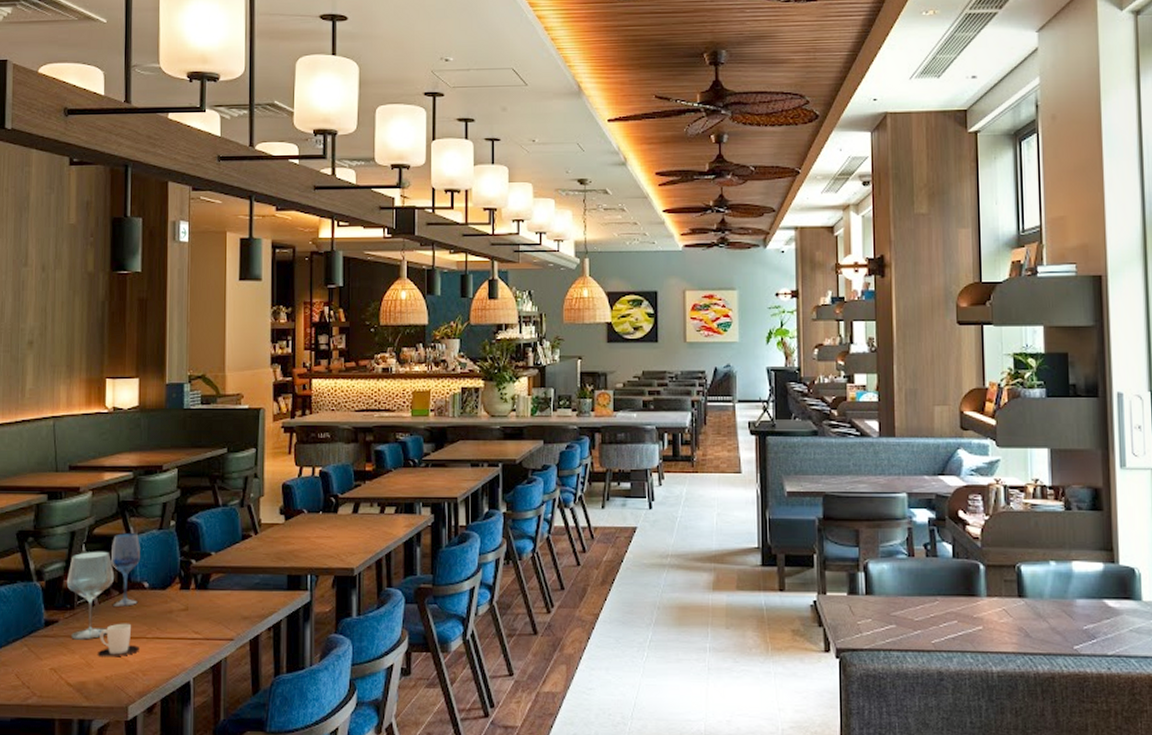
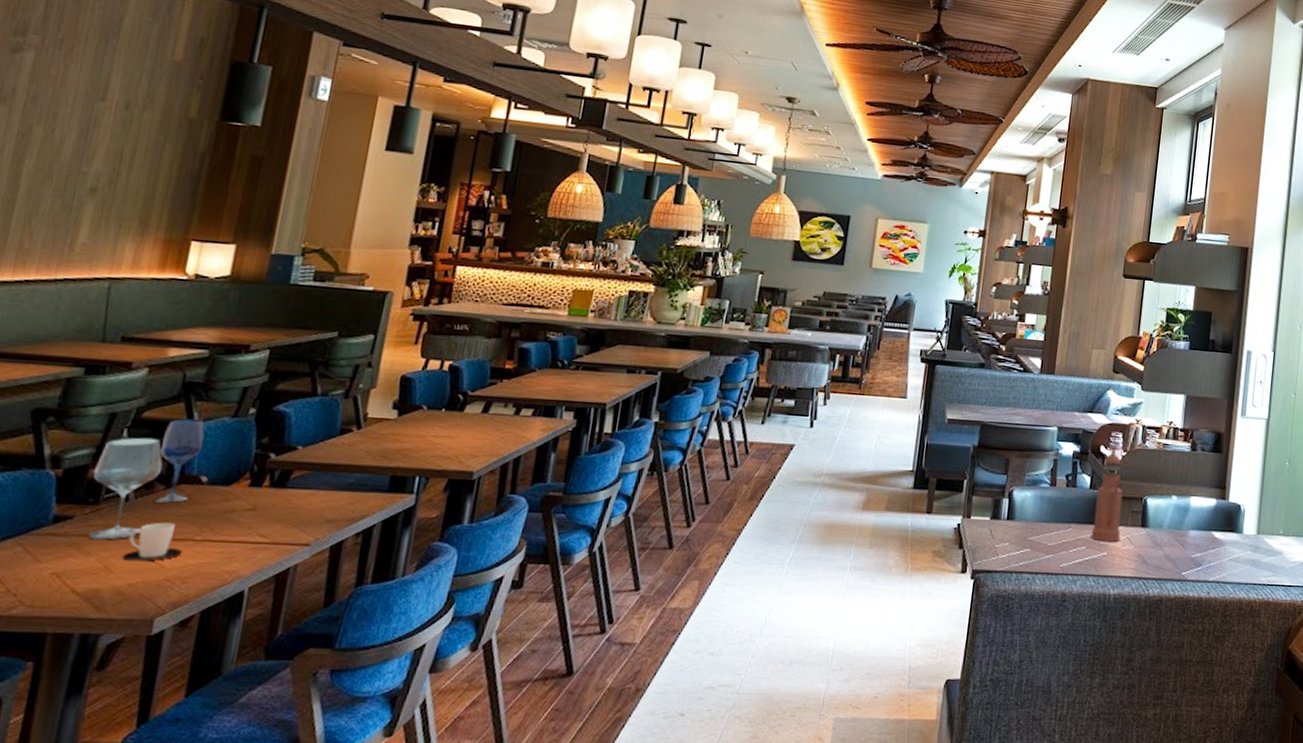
coffeepot: none [961,512,996,614] -> present [1091,448,1123,542]

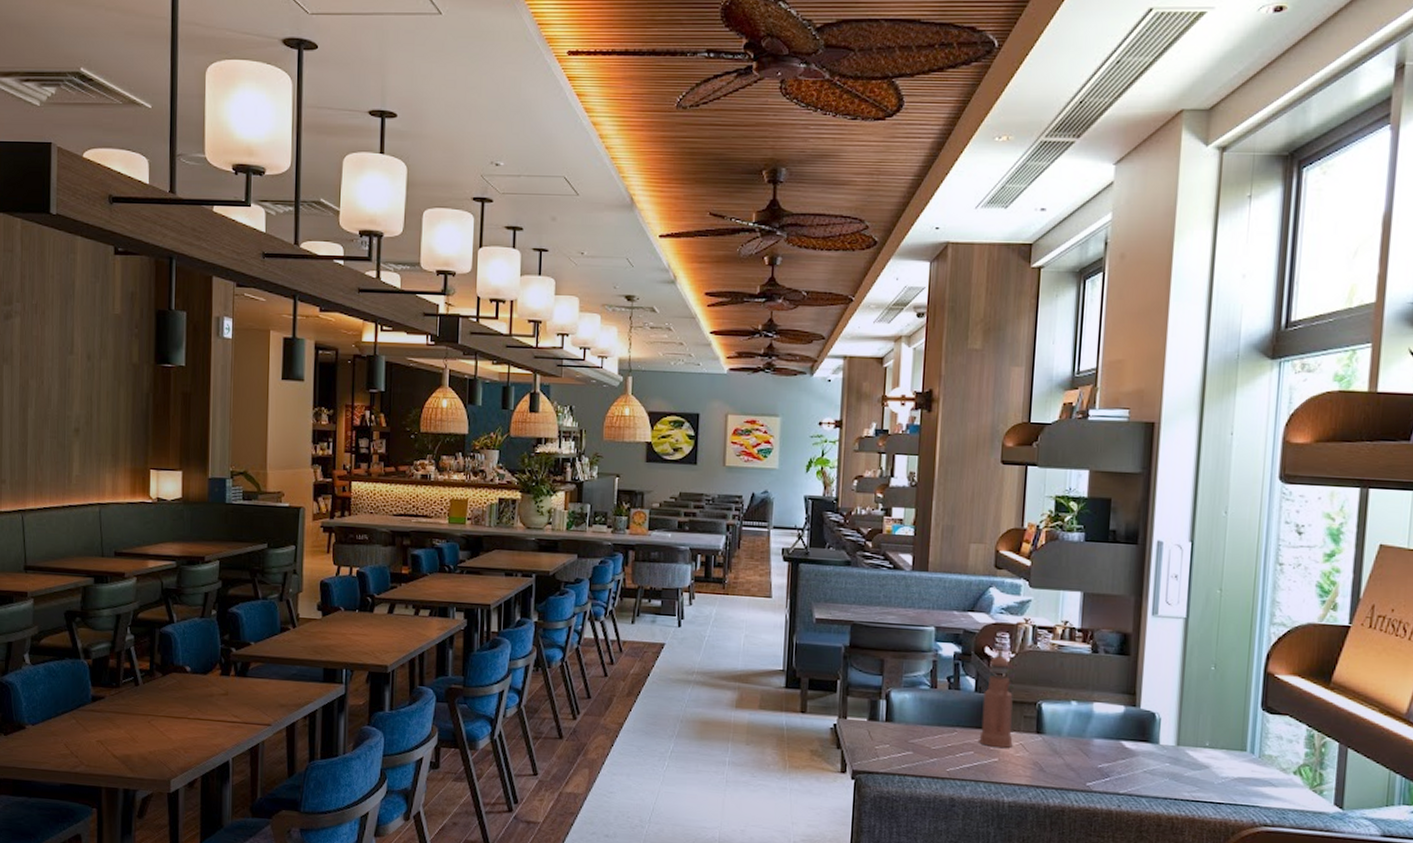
wine glass: present [88,437,164,540] -> none [112,634,158,717]
cup: present [122,522,182,562] -> none [142,703,181,734]
wineglass: present [152,418,205,504] -> none [154,618,183,689]

